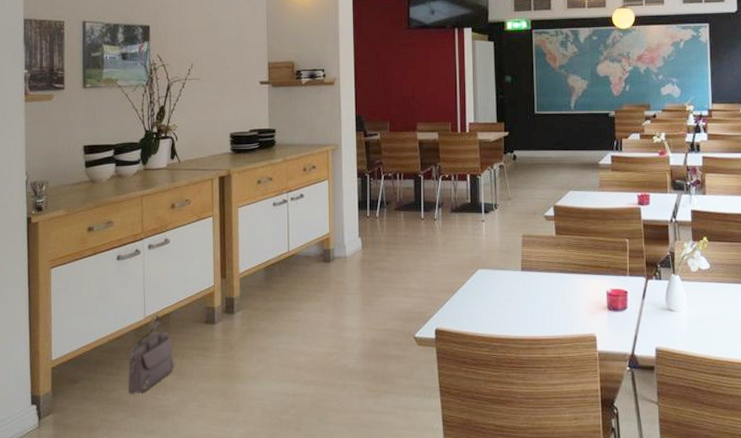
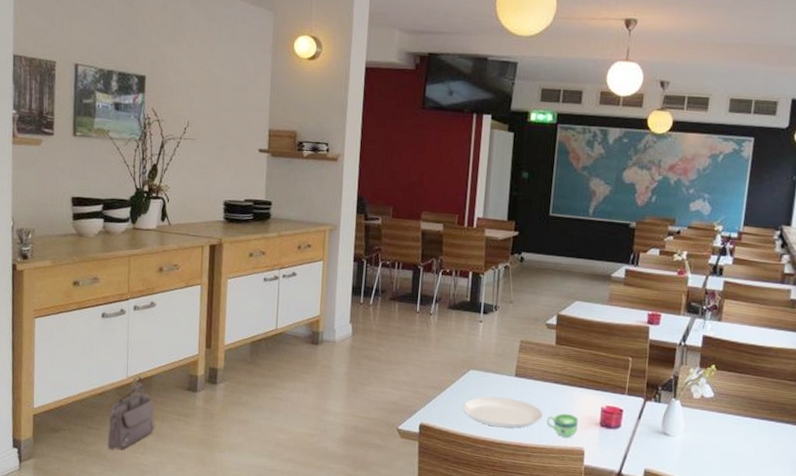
plate: none [475,293,552,323] -> present [462,396,543,428]
cup: none [557,302,587,325] -> present [546,413,578,438]

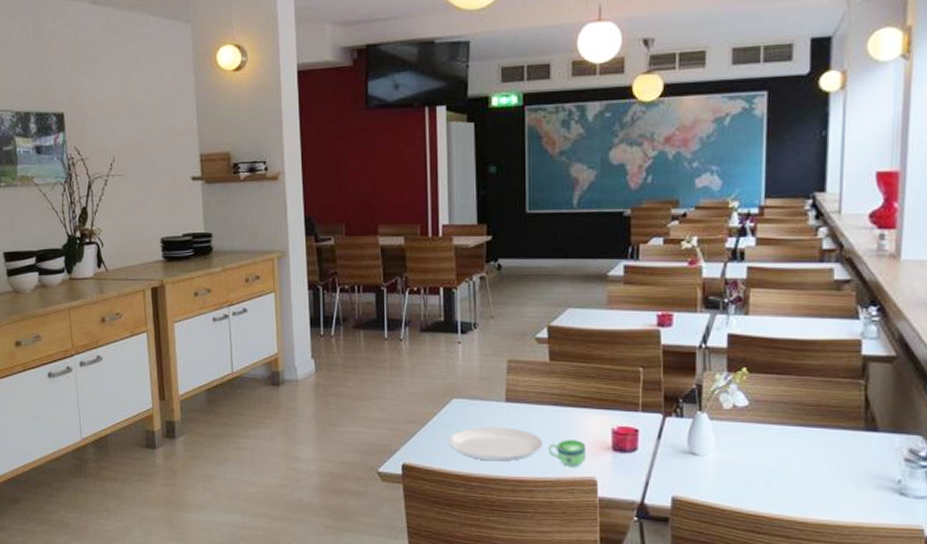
handbag: present [108,376,156,450] -> none [68,436,117,517]

